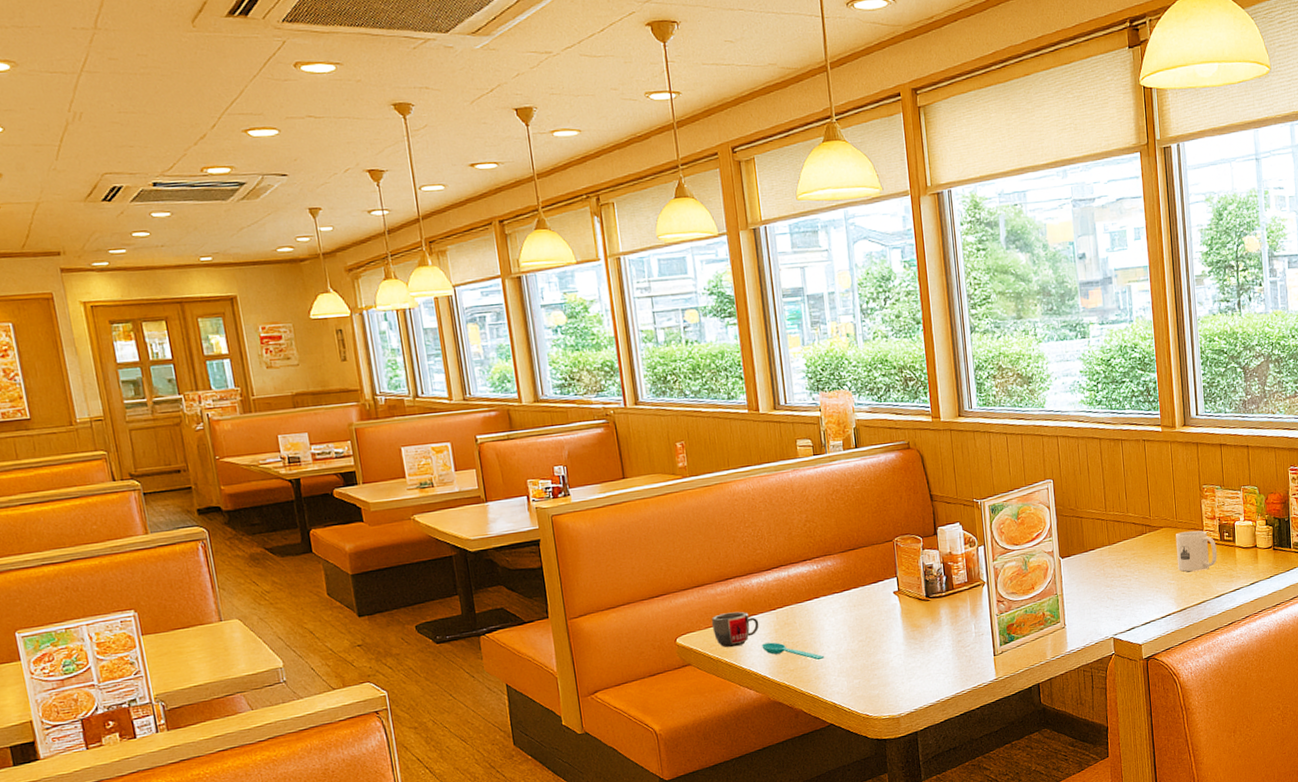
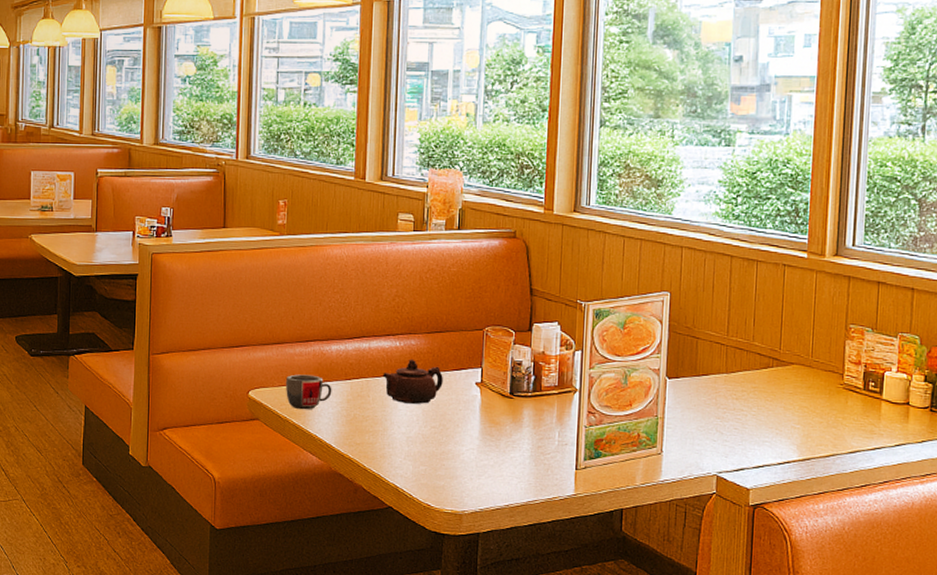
spoon: present [762,642,825,661] -> none [331,411,394,439]
teapot: none [805,579,863,624] -> present [382,359,443,405]
mug: present [1176,530,1217,572] -> none [805,372,858,420]

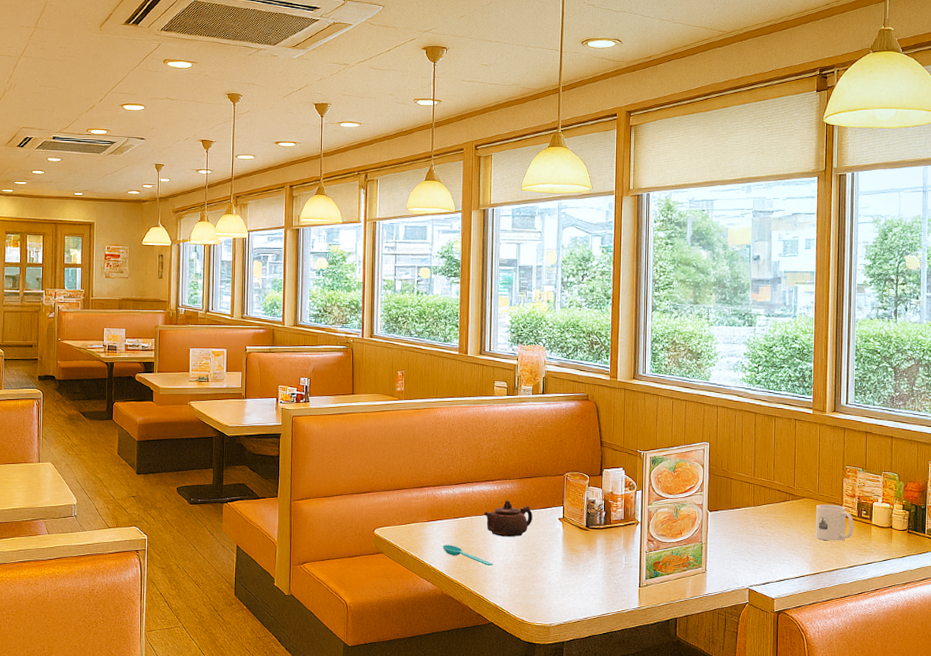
mug: present [285,374,332,410] -> none [404,515,443,544]
spoon: none [331,411,394,439] -> present [443,545,494,567]
mug: none [805,372,858,420] -> present [815,504,854,541]

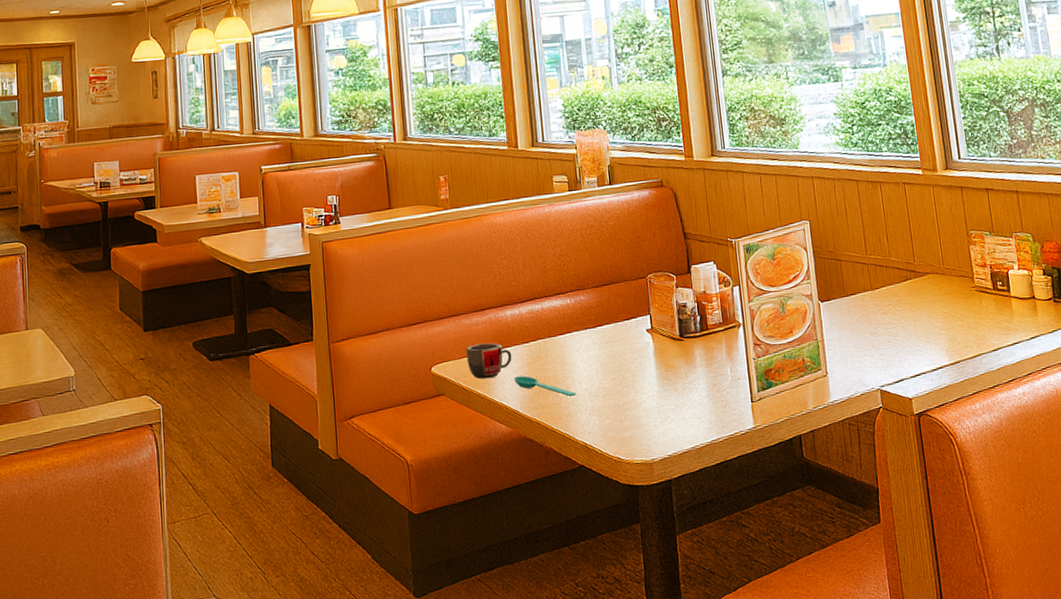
mug: none [404,515,443,544] -> present [465,342,512,379]
teapot: present [483,500,533,538] -> none [557,314,616,359]
mug: present [815,504,854,541] -> none [943,278,991,322]

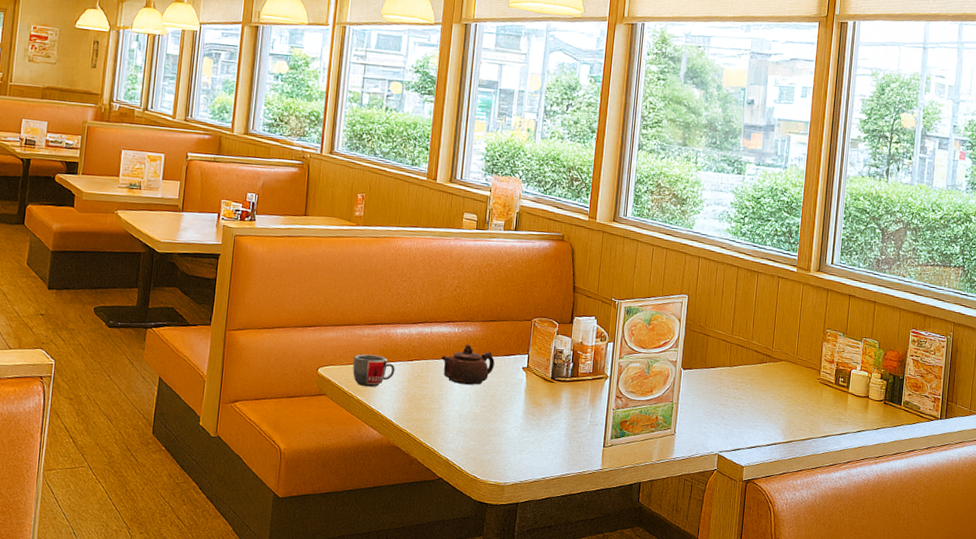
spoon: present [514,375,577,397] -> none [393,389,448,416]
teapot: none [557,314,616,359] -> present [441,344,495,385]

